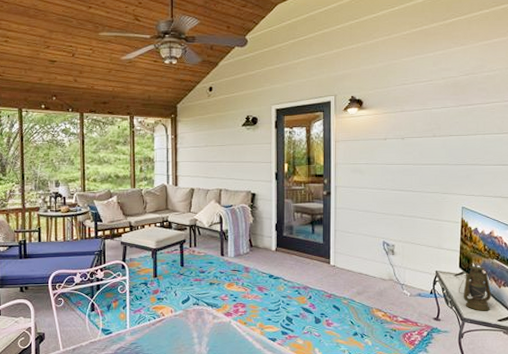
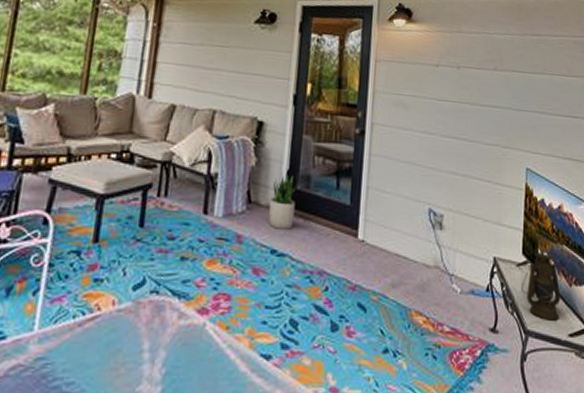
planter: none [266,227,283,262] -> present [268,175,296,230]

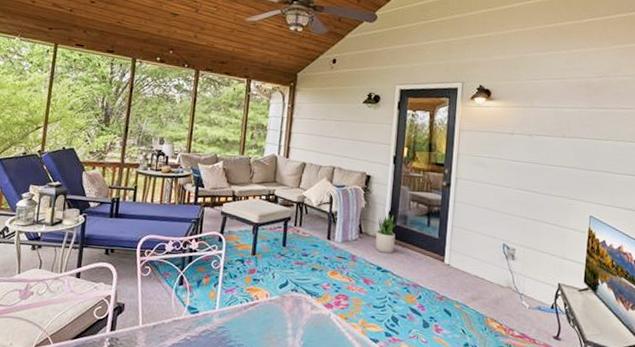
lantern: present [521,253,561,321] -> none [582,282,618,336]

